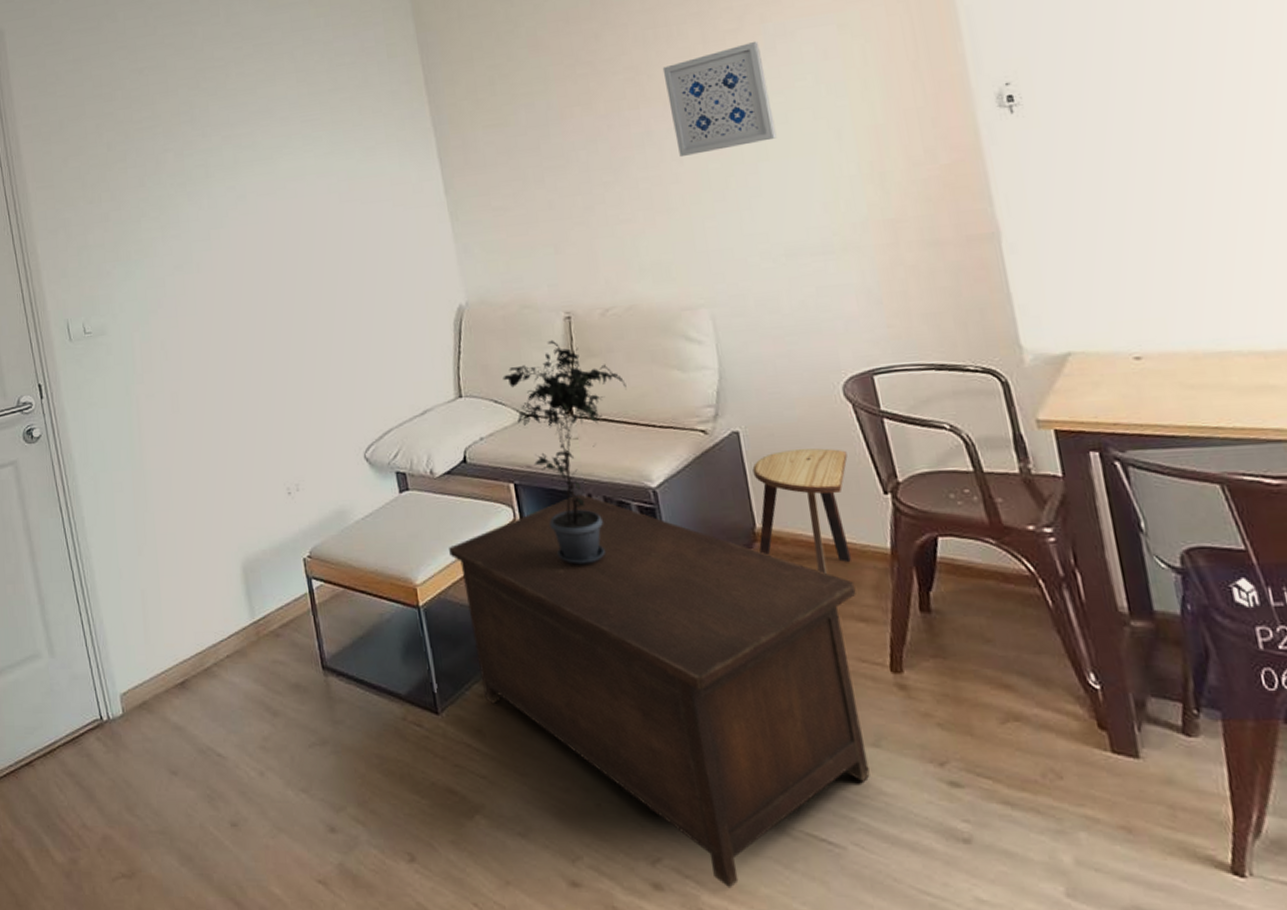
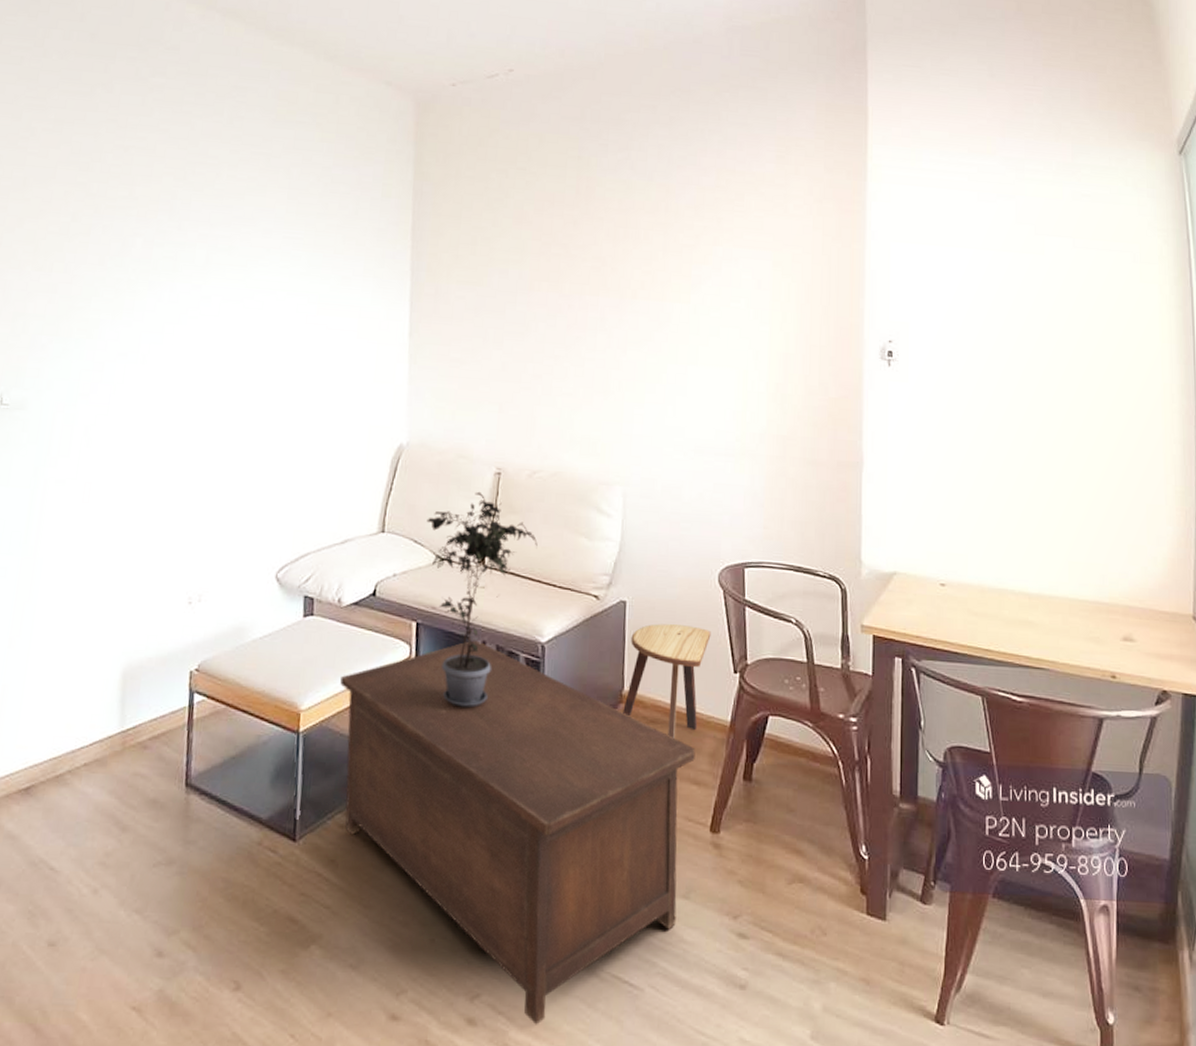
wall art: present [662,41,777,158] -> none [624,259,709,348]

